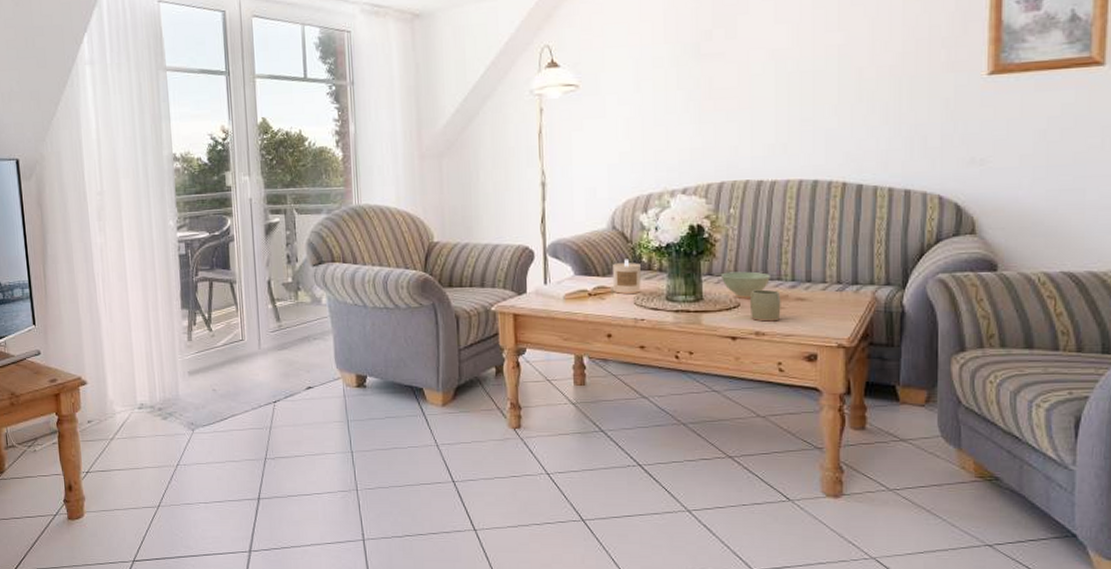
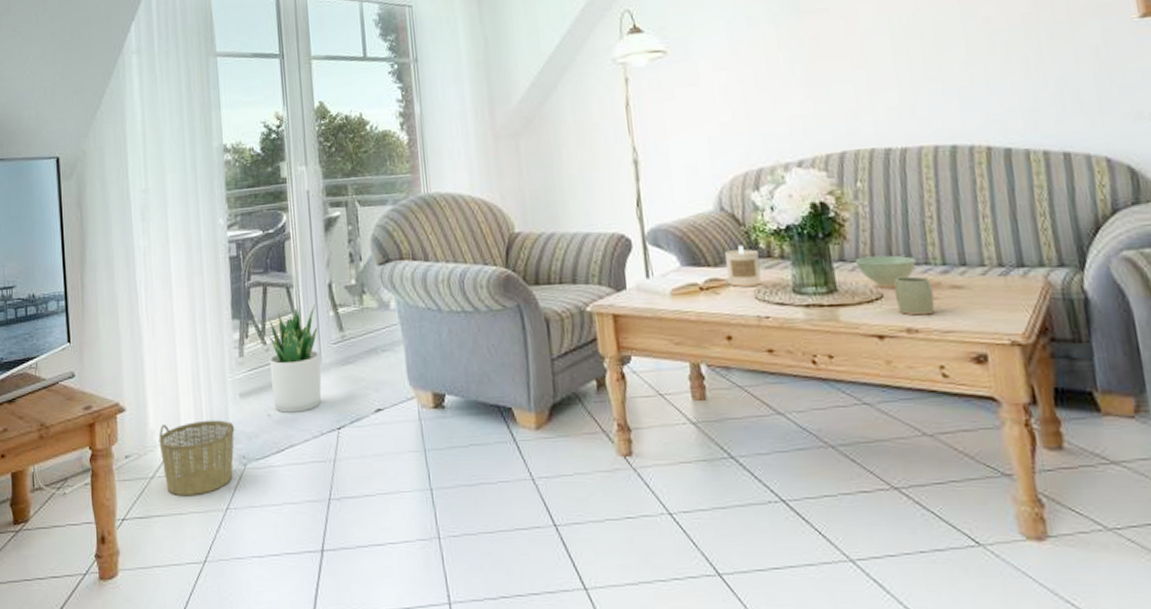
basket: none [117,393,184,455] -> present [159,420,235,497]
planter: none [214,298,260,388] -> present [269,304,322,413]

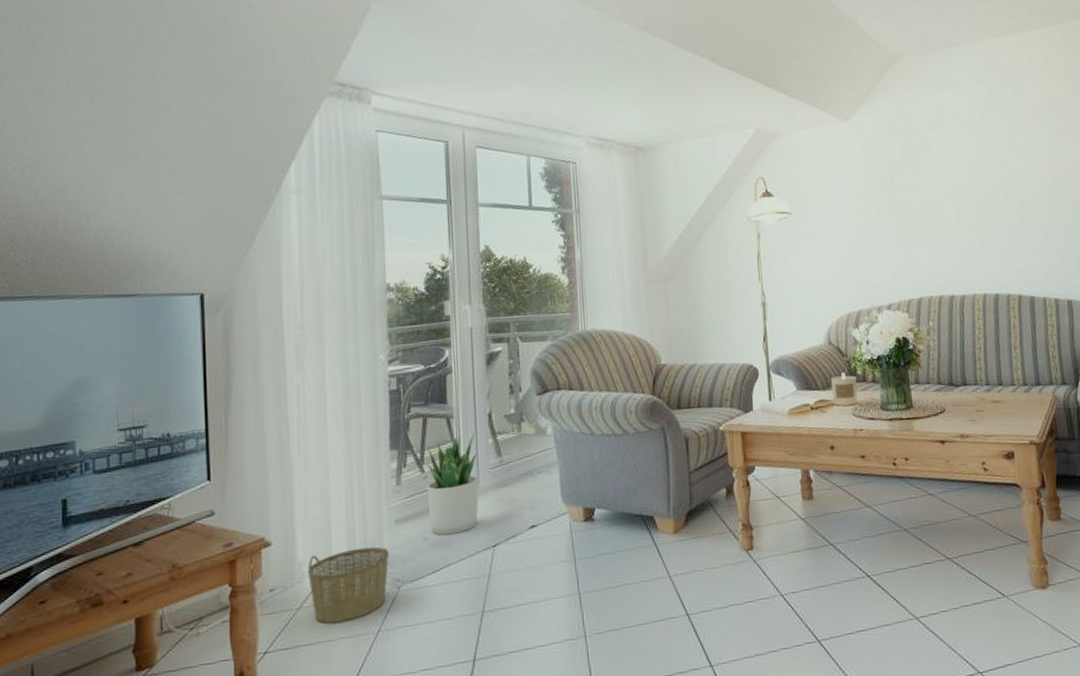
bowl: present [855,255,916,289] -> none [926,378,969,405]
mug: present [893,276,935,316] -> none [952,394,981,425]

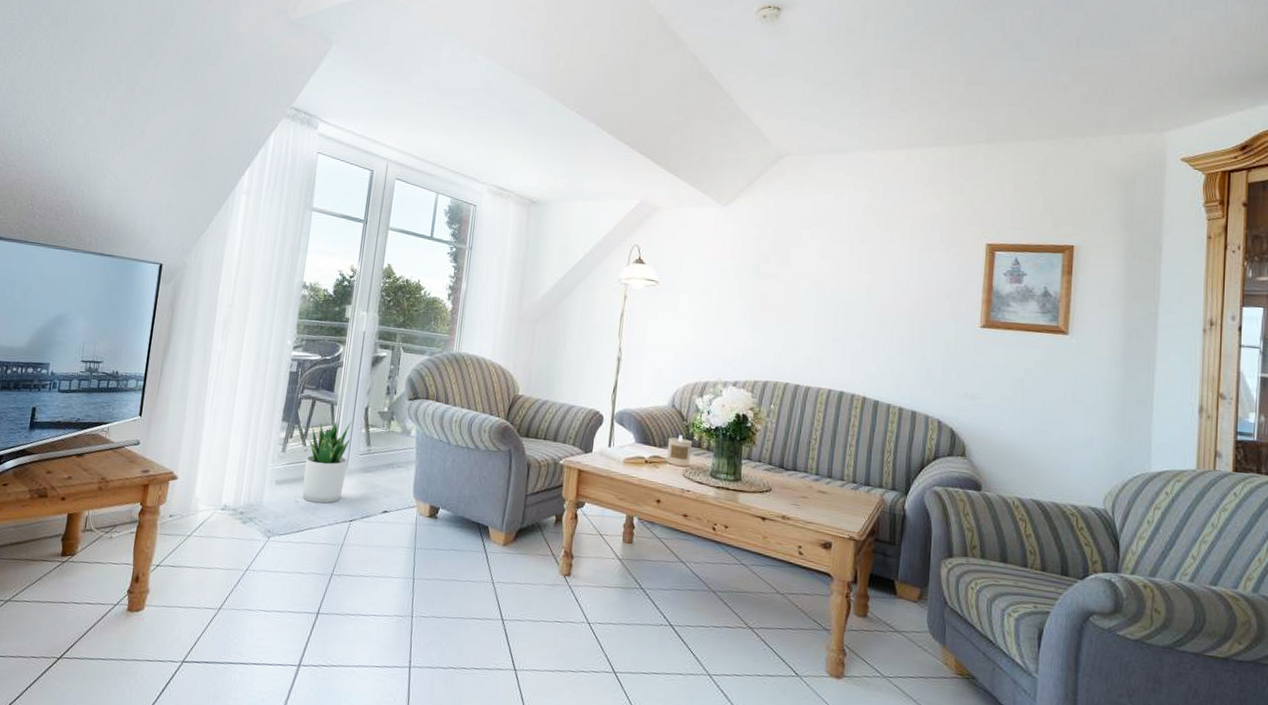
basket: present [307,546,390,624] -> none [199,495,267,556]

